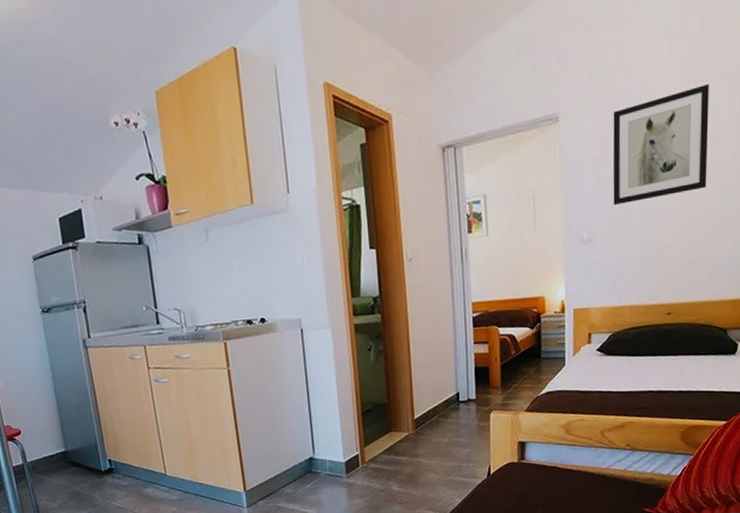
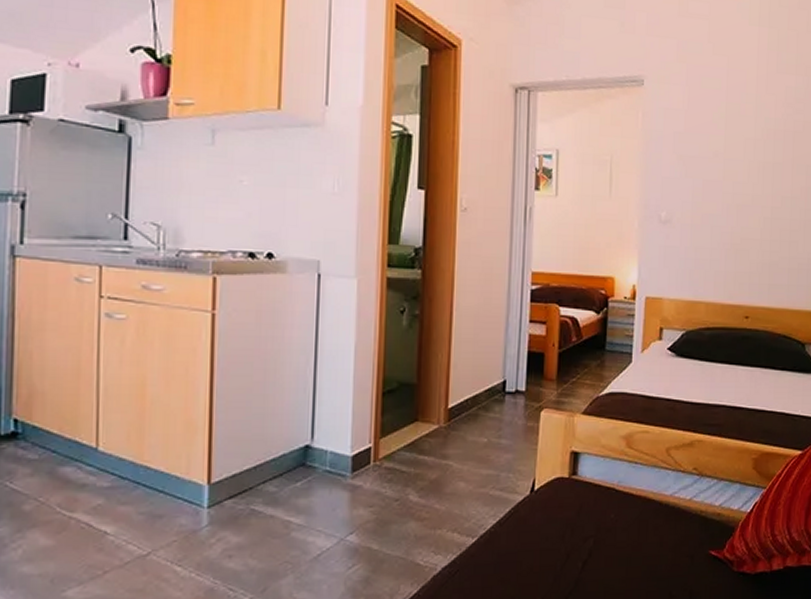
wall art: present [613,83,709,206] -> none [695,77,795,187]

